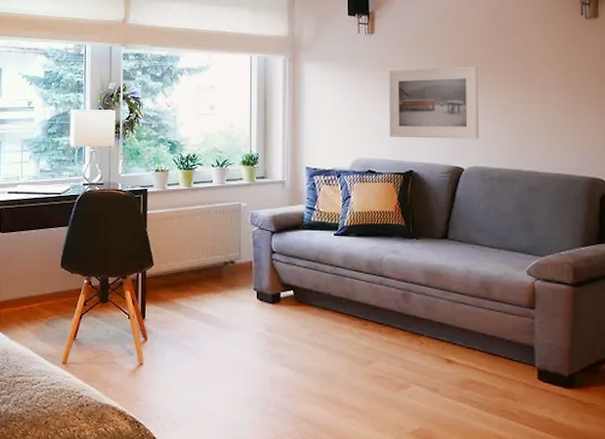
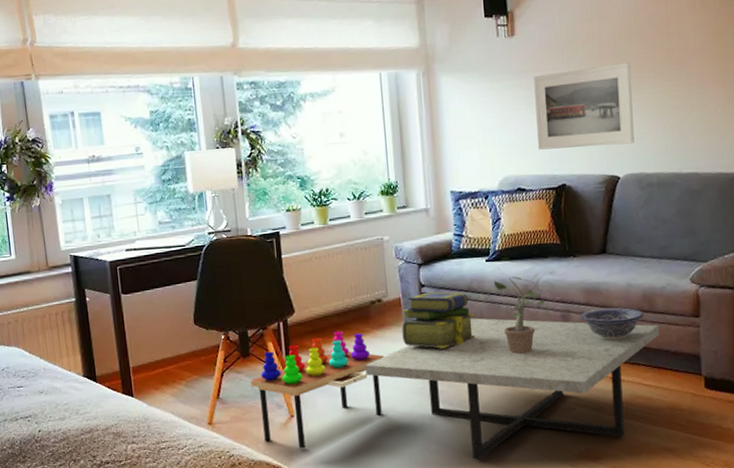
stacking toy: none [106,287,233,397] -> present [250,331,385,449]
coffee table: none [214,287,495,427] -> present [365,318,659,459]
stack of books: none [251,259,319,314] -> present [402,292,475,349]
potted plant: none [340,243,388,327] -> present [493,269,545,354]
decorative bowl: none [420,290,482,323] -> present [580,307,645,341]

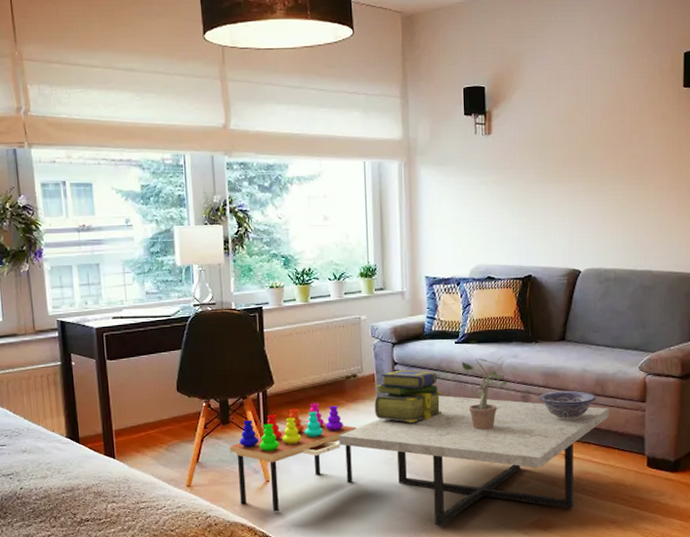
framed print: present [534,63,634,150] -> none [507,166,596,242]

